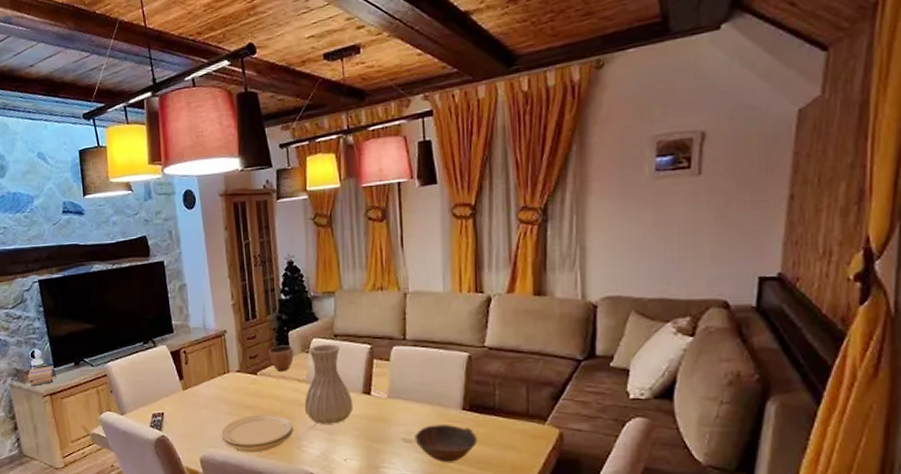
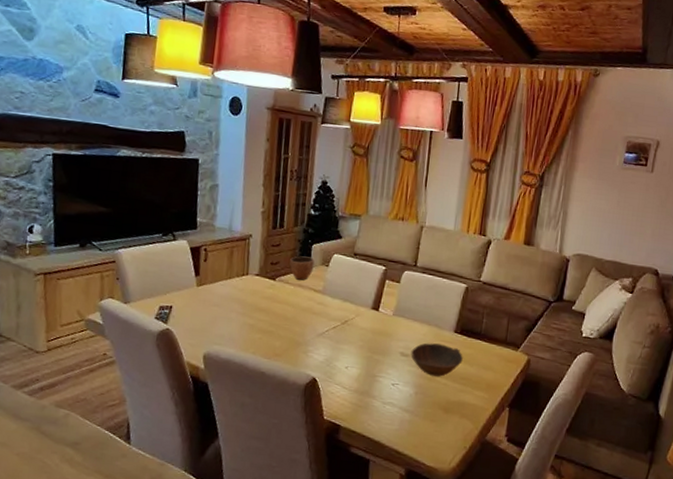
books: present [28,366,56,386] -> none [20,243,56,263]
plate: present [221,414,293,453] -> none [229,317,303,353]
vase: present [304,344,354,424] -> none [315,260,362,334]

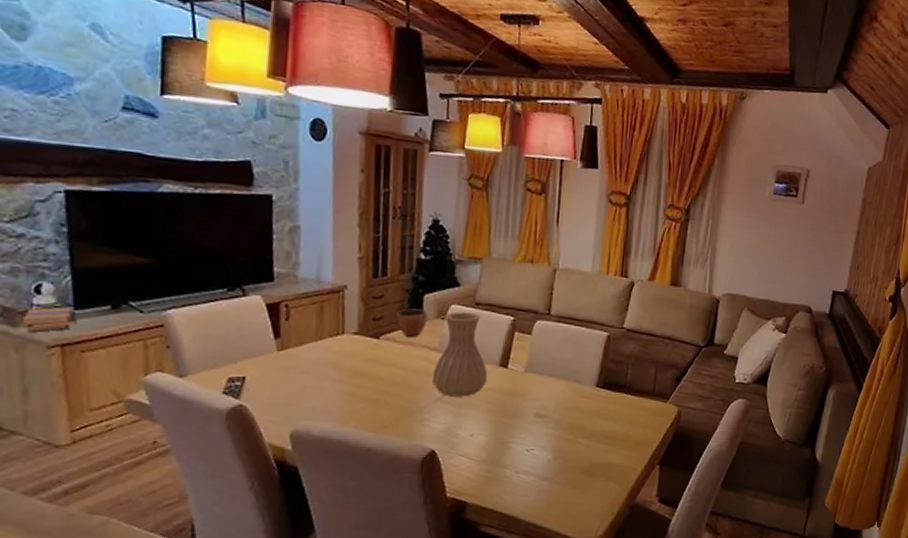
books: none [20,243,56,263] -> present [23,306,77,332]
vase: none [315,260,362,334] -> present [431,311,488,397]
bowl: present [411,343,463,377] -> none [547,400,607,437]

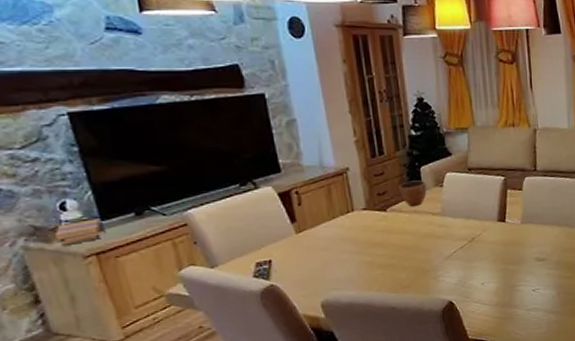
vase: present [431,311,488,397] -> none [439,177,489,254]

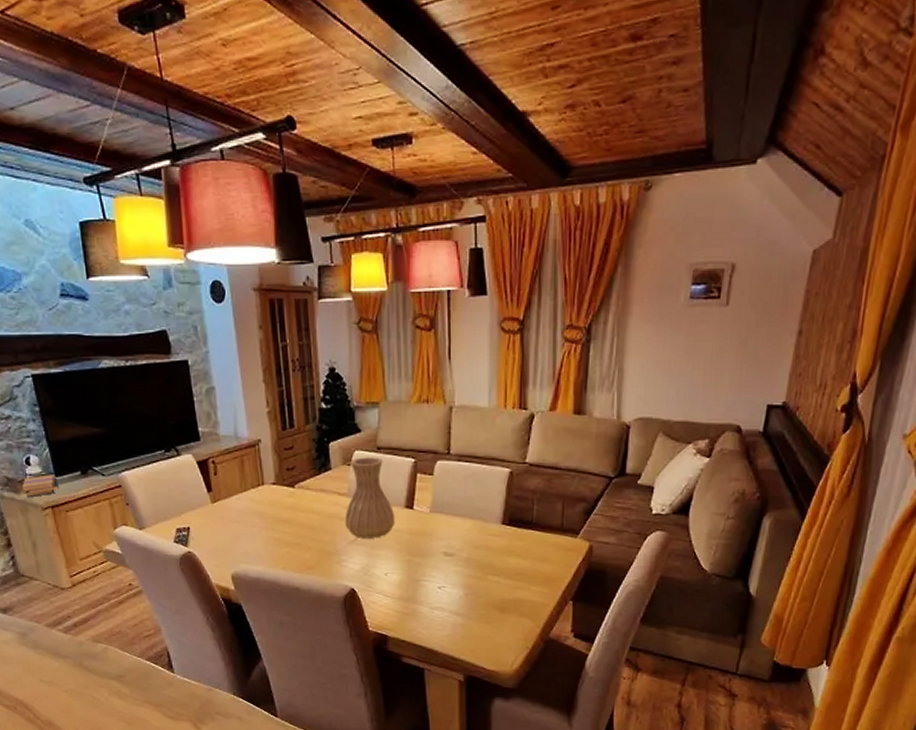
decorative bowl: present [398,180,427,206] -> none [307,457,334,484]
vase: none [439,177,489,254] -> present [344,457,396,538]

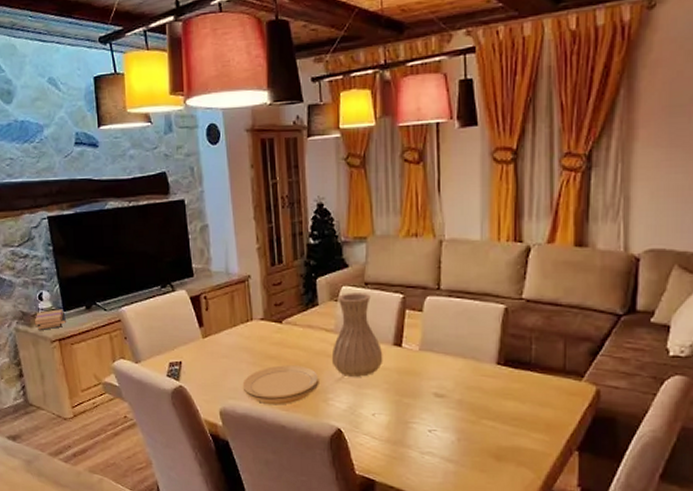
plate: none [254,529,333,568] -> present [242,365,319,405]

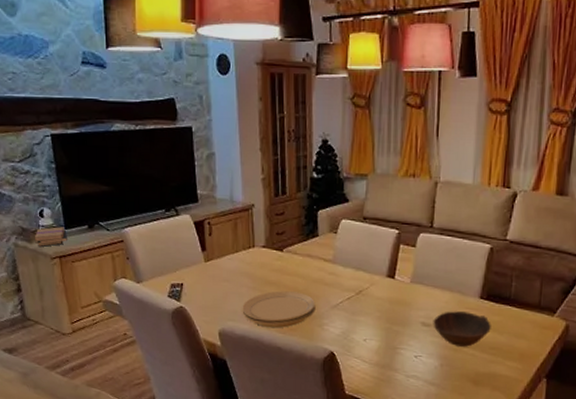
vase: present [331,293,383,377] -> none [328,226,377,305]
bowl: none [446,379,511,418] -> present [433,311,491,347]

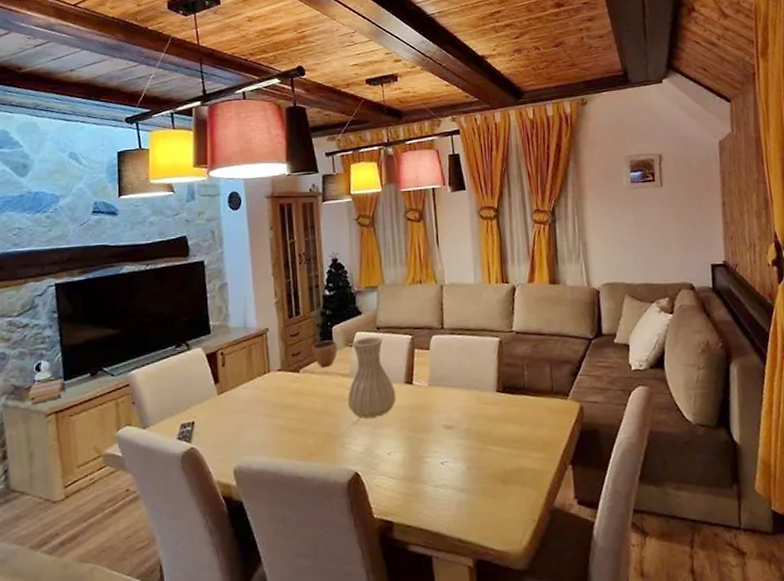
plate: present [242,291,316,328] -> none [259,412,336,457]
decorative bowl: none [296,224,322,250] -> present [311,340,337,367]
vase: none [328,226,377,305] -> present [347,336,397,419]
bowl: present [433,311,491,347] -> none [455,407,512,445]

